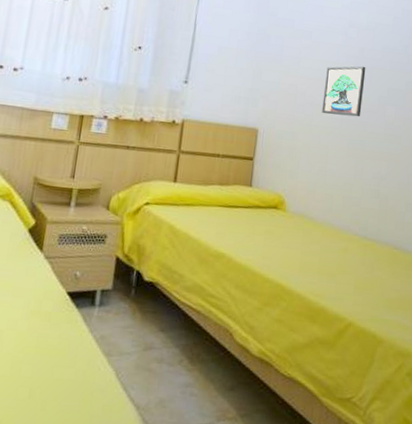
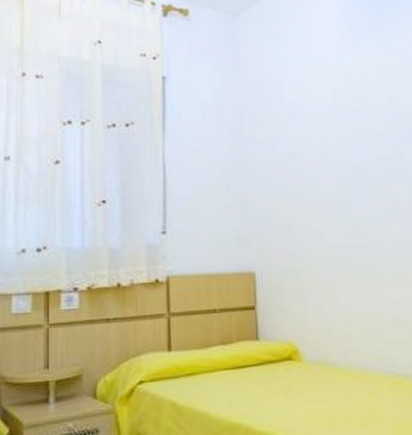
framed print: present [322,66,366,117] -> none [320,183,366,243]

